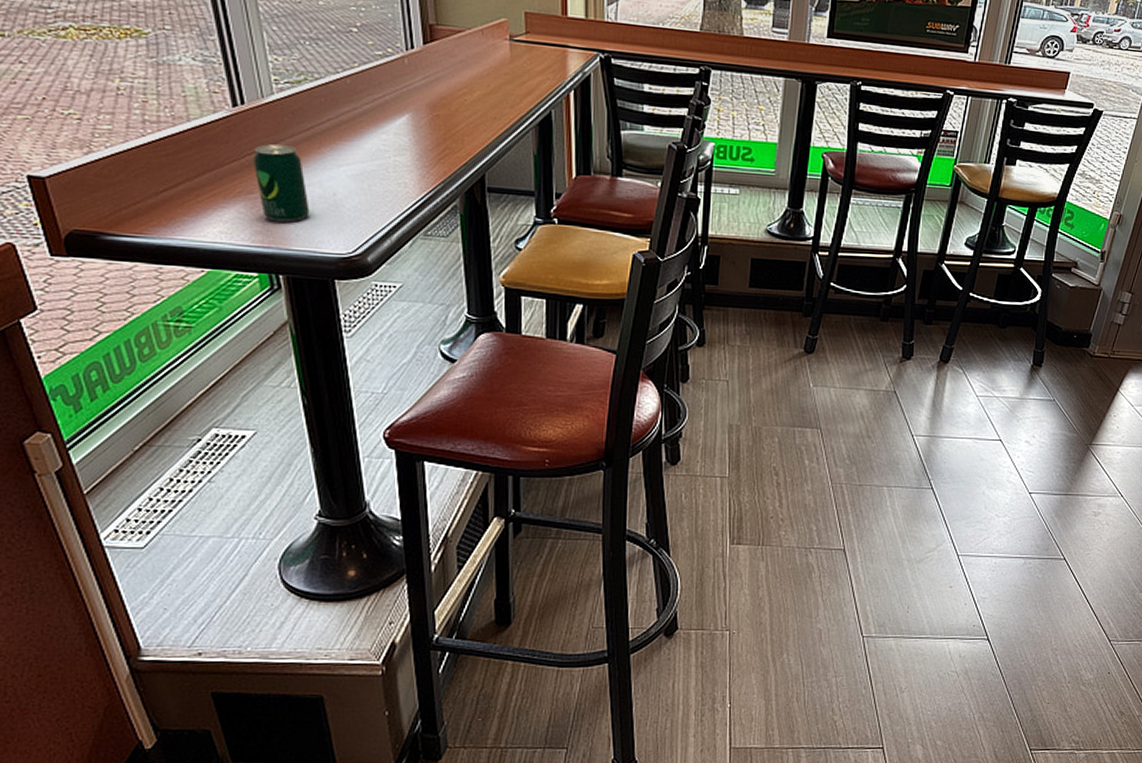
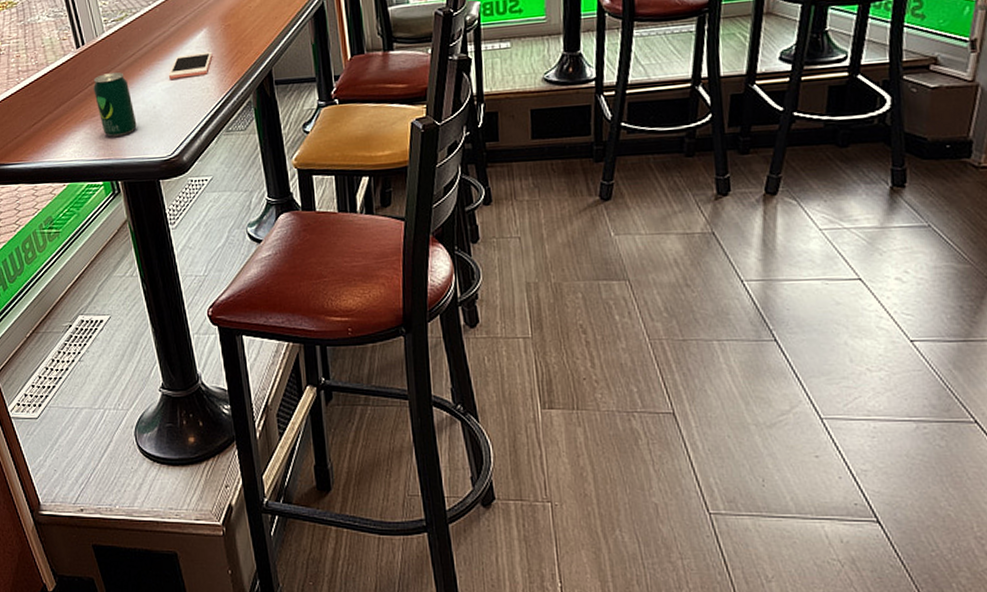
cell phone: none [356,139,415,167] -> present [168,51,213,79]

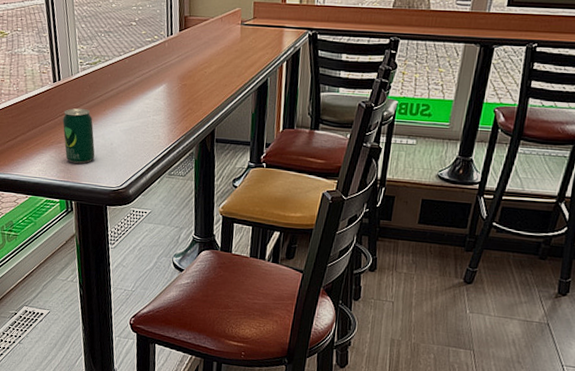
cell phone: present [168,51,213,79] -> none [127,103,168,124]

